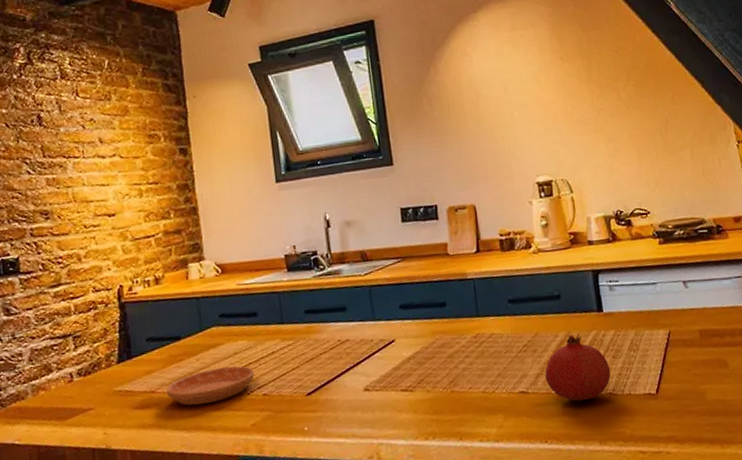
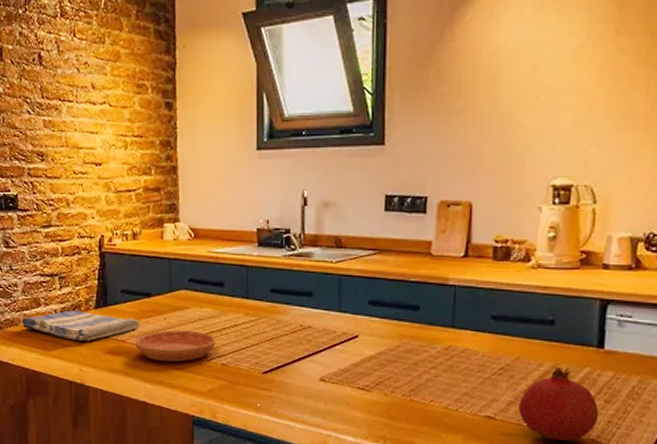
dish towel: none [29,365,170,403] -> present [21,310,139,341]

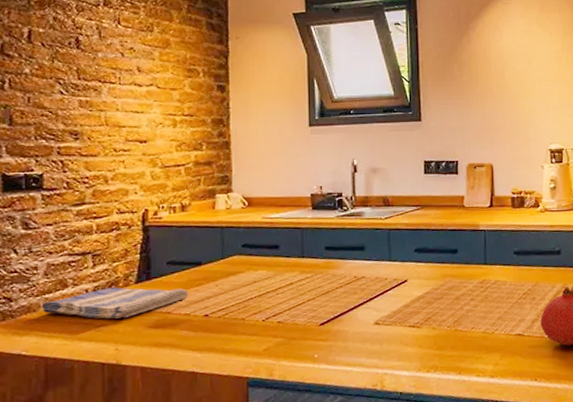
saucer: present [135,330,216,362] -> none [183,293,272,328]

